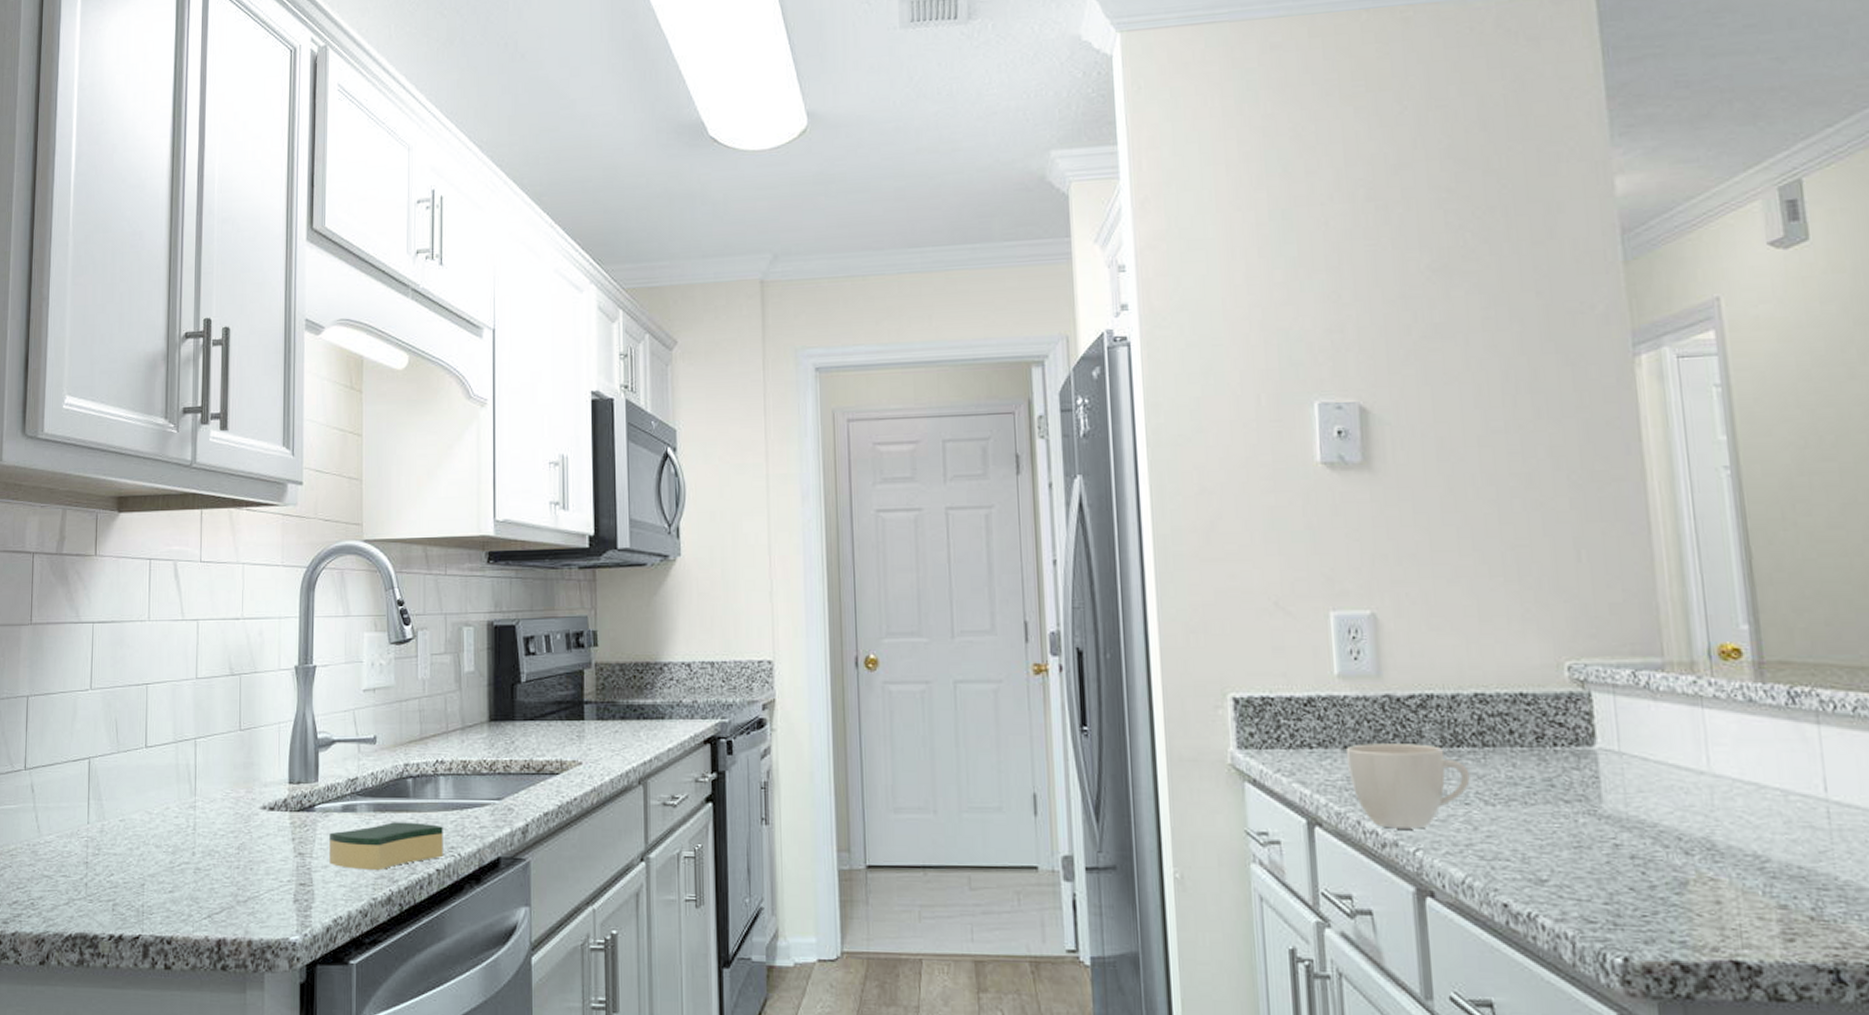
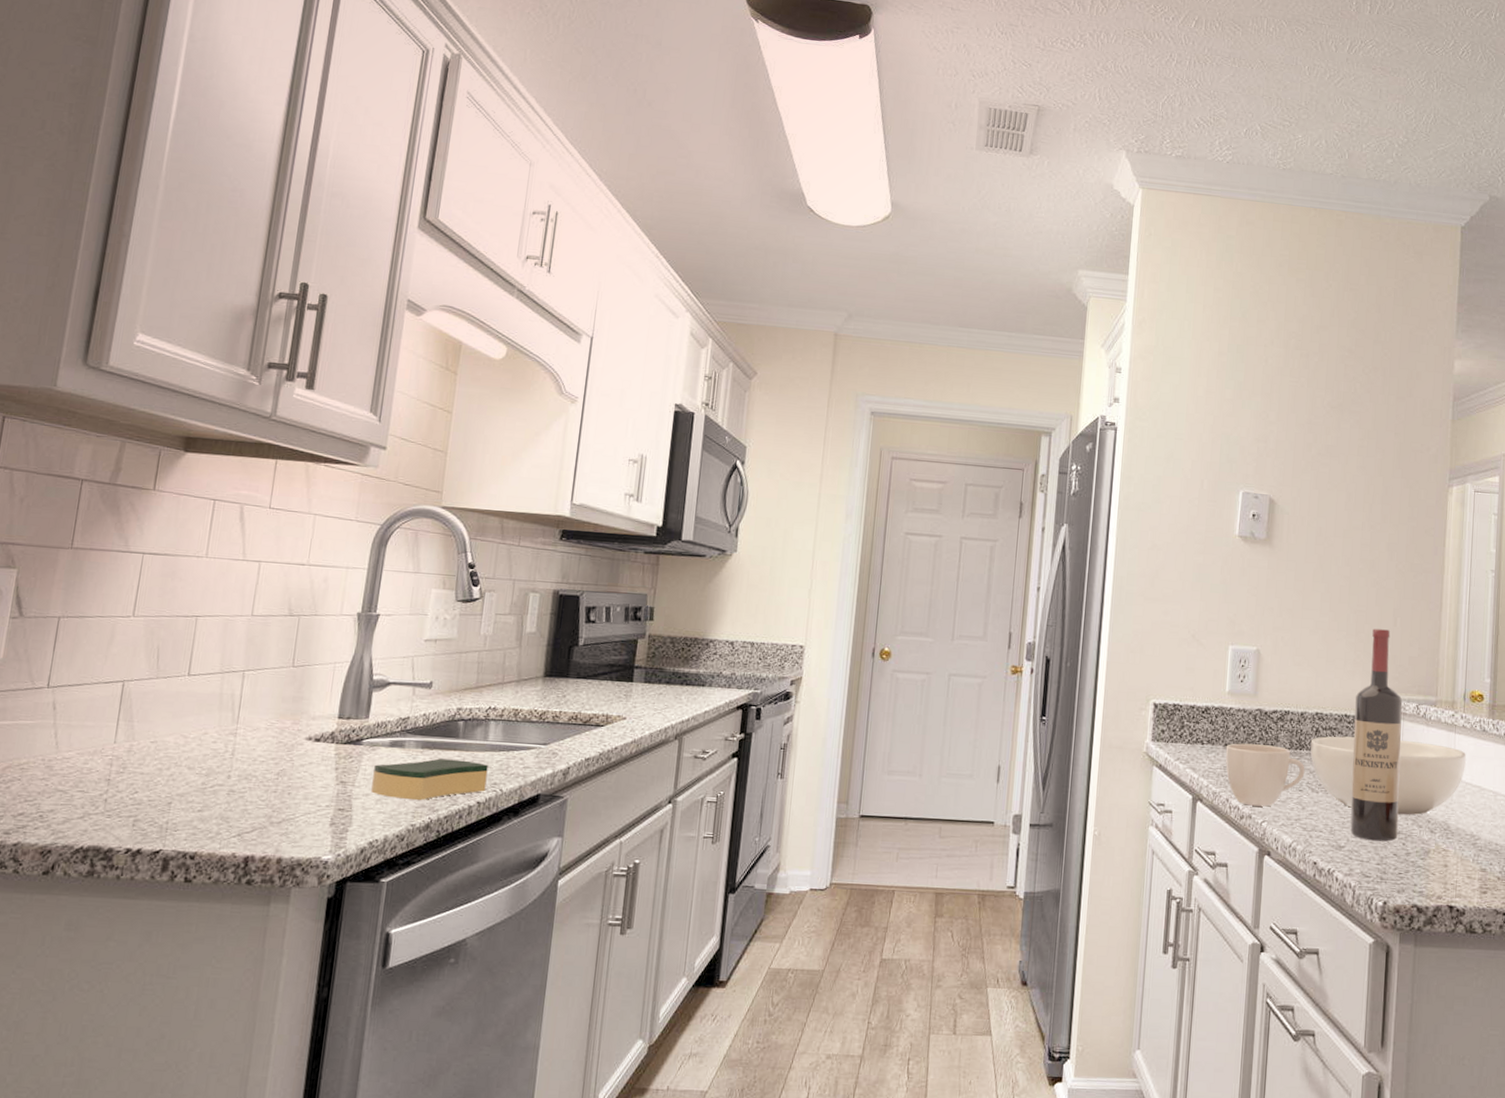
bowl: none [1471,724,1729,831] -> present [1310,736,1467,815]
wine bottle: none [1533,568,1631,871] -> present [1350,628,1403,842]

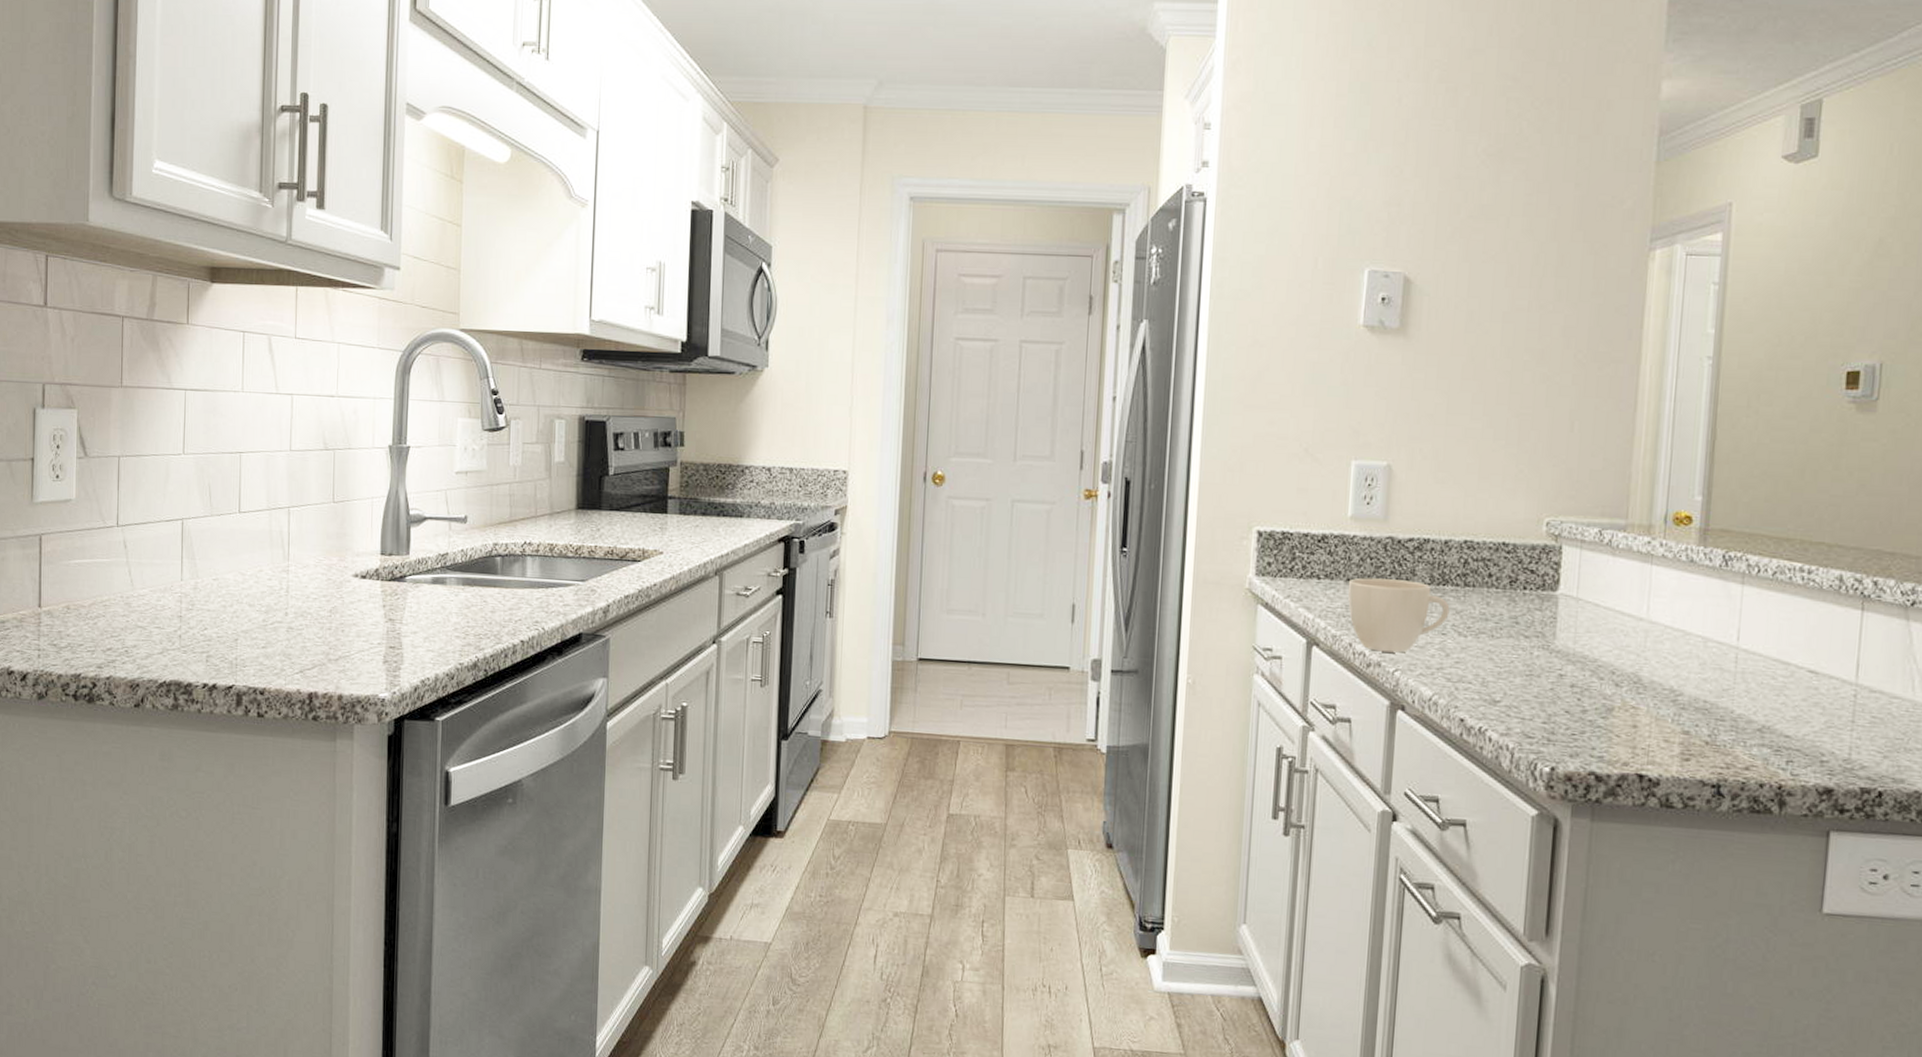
sponge: present [371,758,488,801] -> none [419,596,529,639]
bowl: present [1310,736,1467,815] -> none [1456,568,1667,665]
wine bottle: present [1350,628,1403,842] -> none [1508,436,1581,697]

